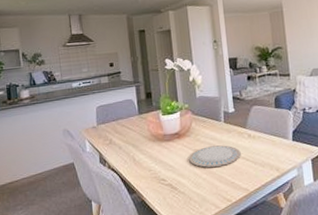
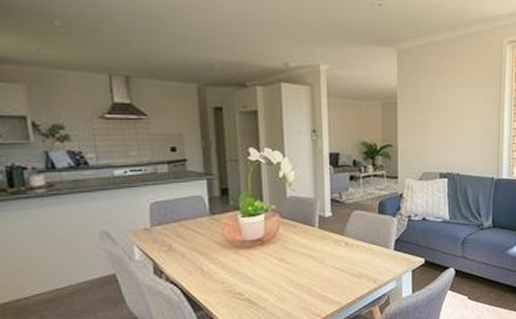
plate: present [189,145,241,168] -> none [273,254,336,279]

